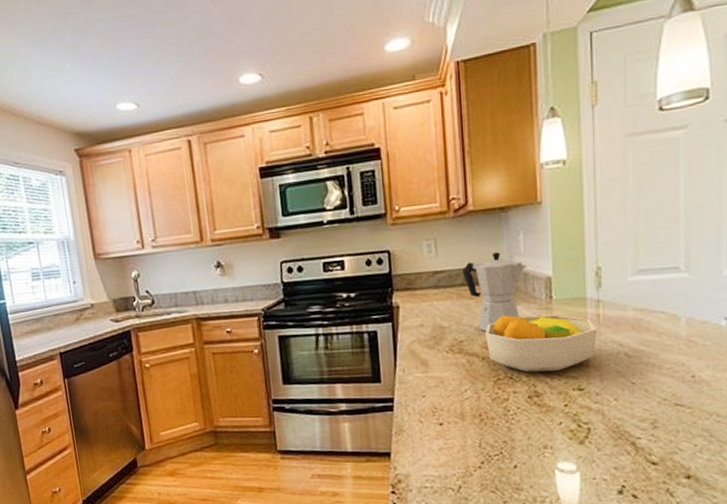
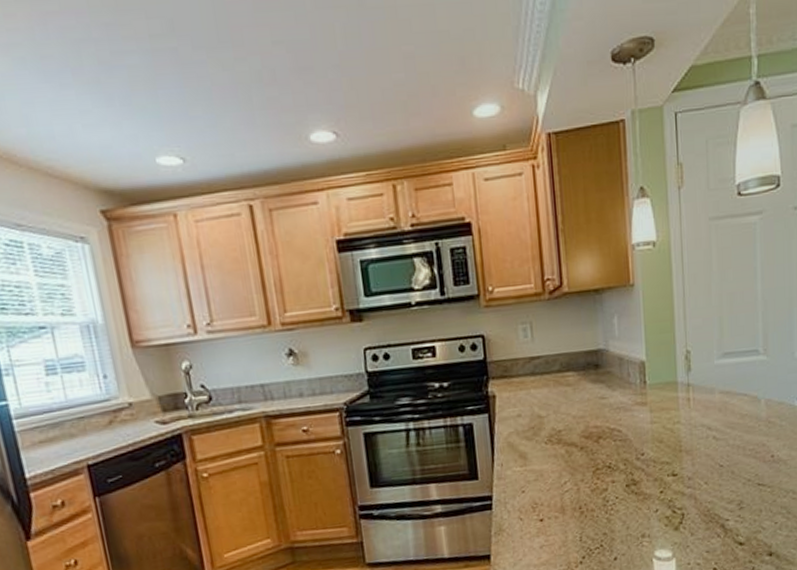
moka pot: present [462,252,528,332] -> none [559,336,622,420]
fruit bowl: present [485,314,597,373] -> none [583,400,688,461]

